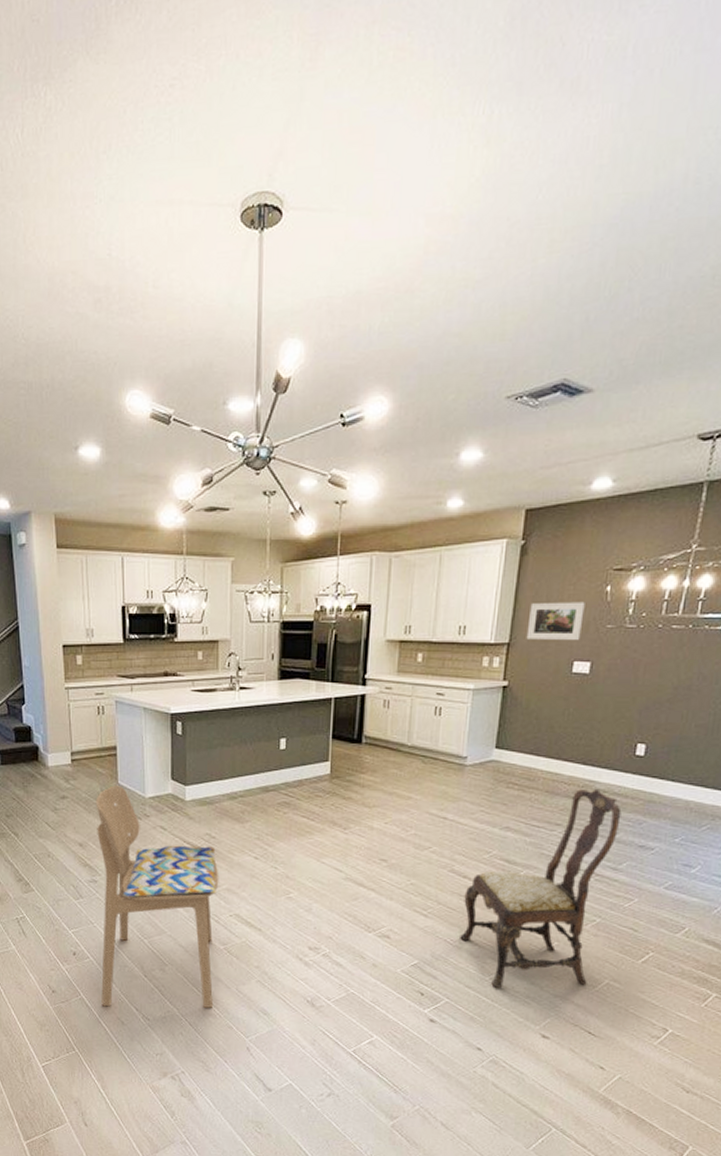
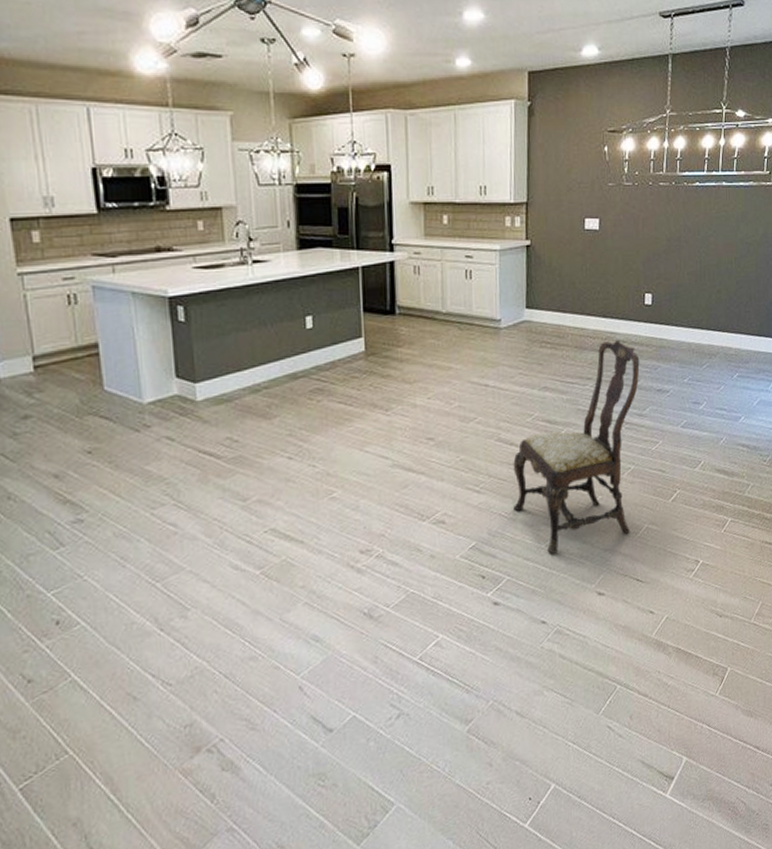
dining chair: present [95,785,219,1008] -> none [73,392,253,684]
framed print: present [526,601,585,640] -> none [541,161,589,199]

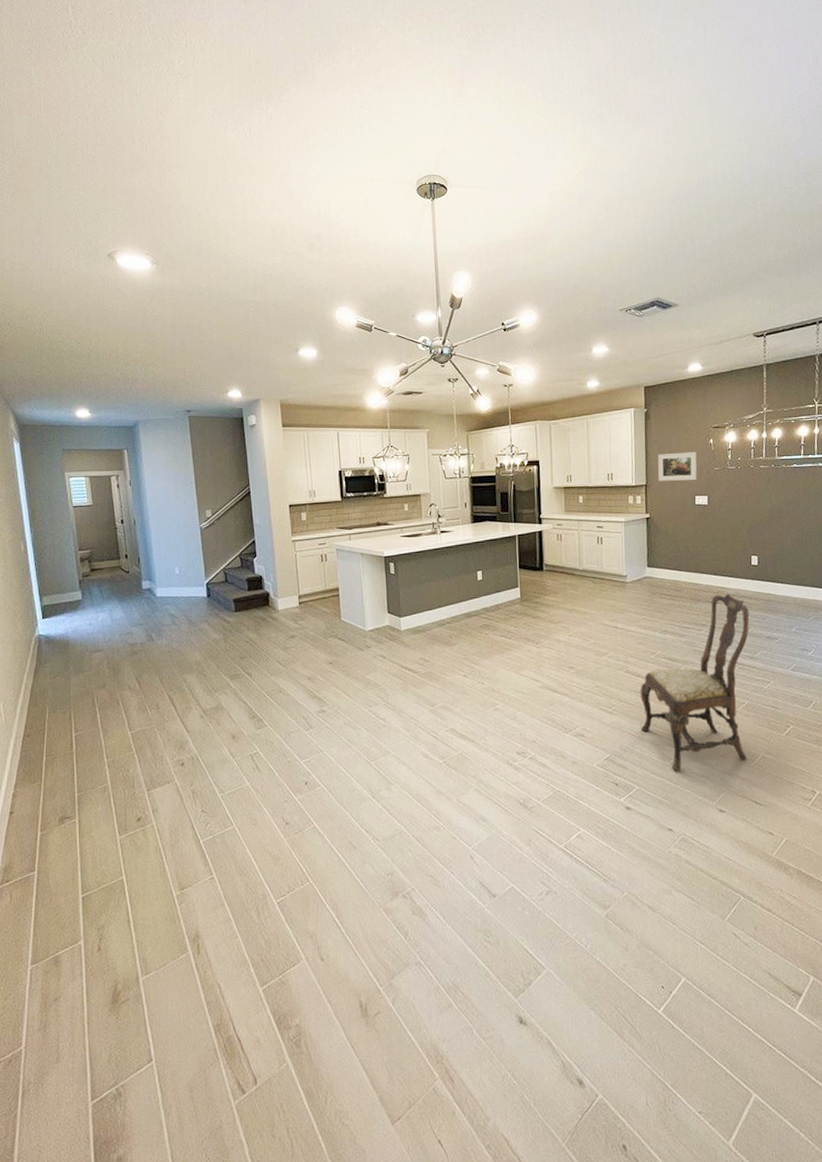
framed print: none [541,161,589,199] -> present [657,451,697,481]

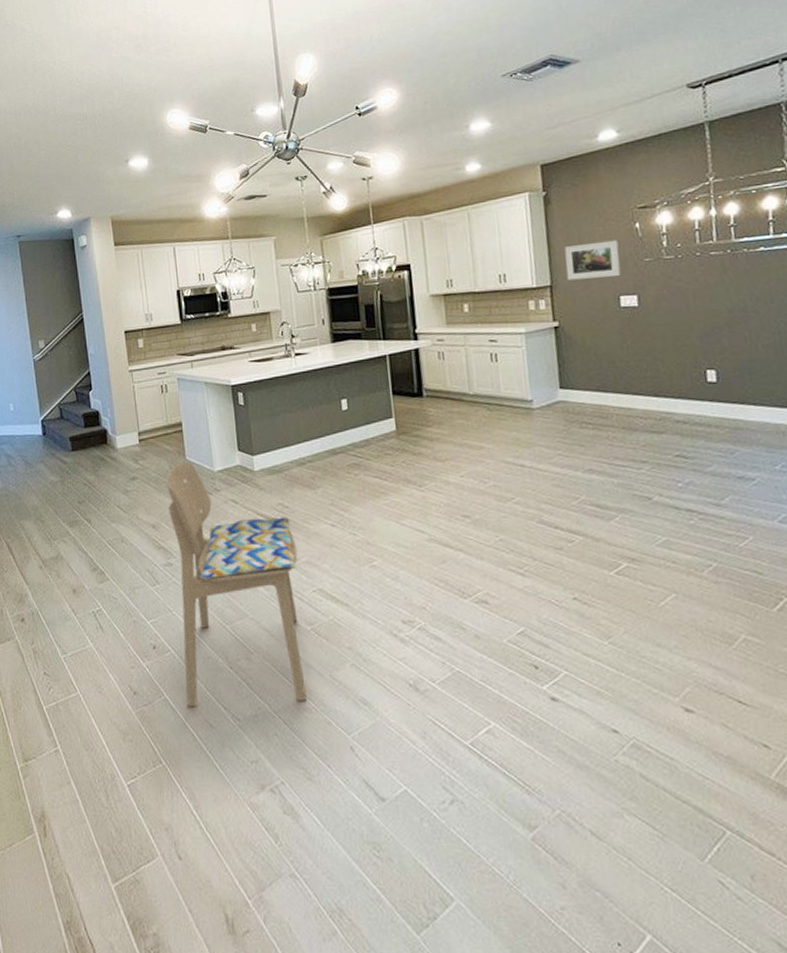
dining chair: none [322,622,437,833] -> present [165,461,307,708]
dining chair: present [640,594,750,771] -> none [560,421,721,653]

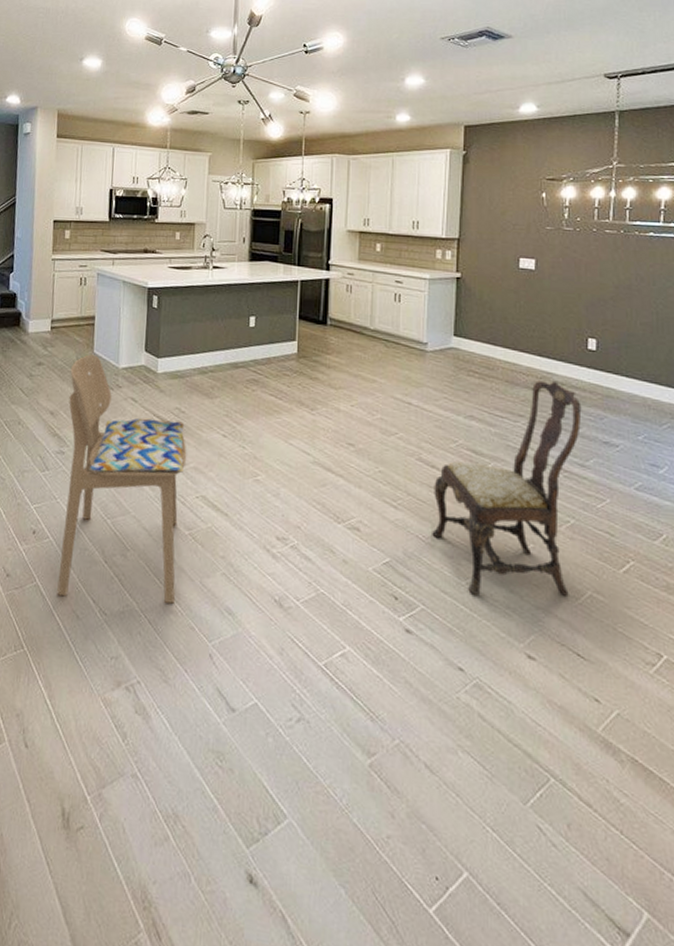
dining chair: none [560,421,721,653] -> present [432,380,582,596]
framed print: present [564,239,621,281] -> none [474,204,525,239]

